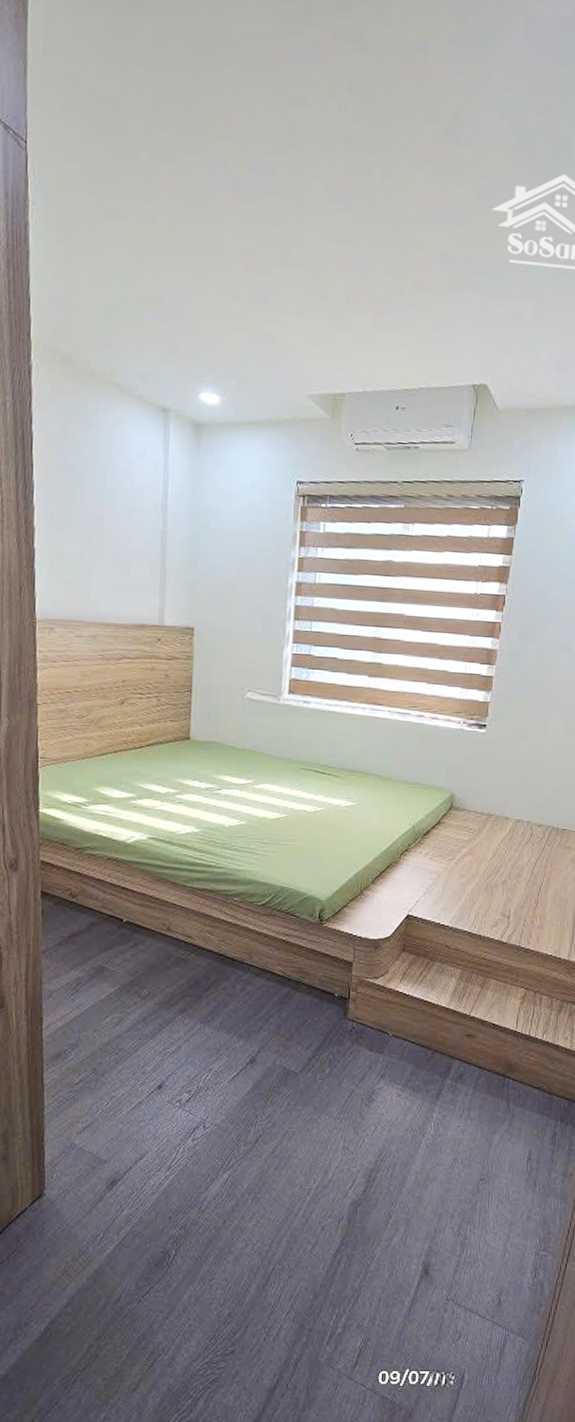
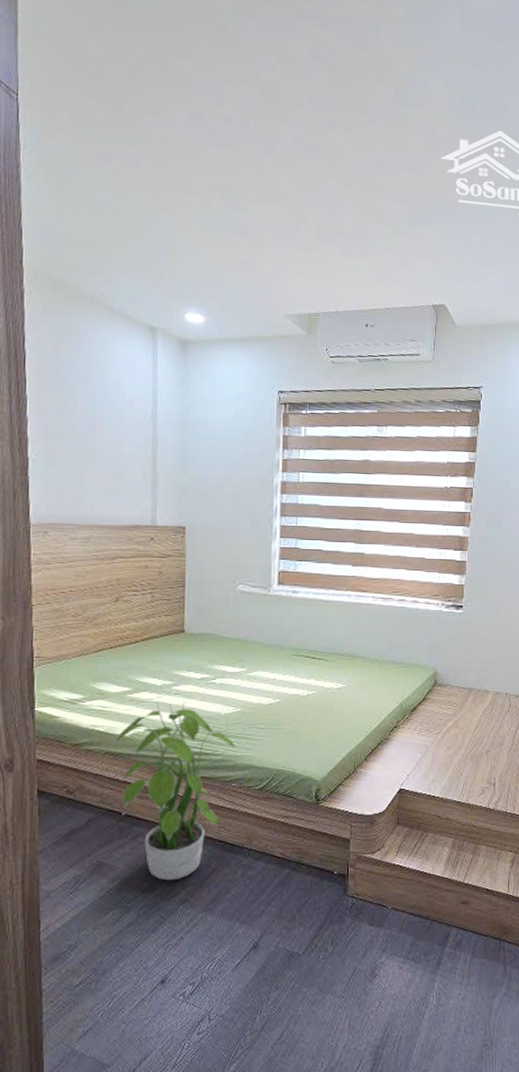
potted plant: none [116,810,239,990] -> present [113,701,235,881]

